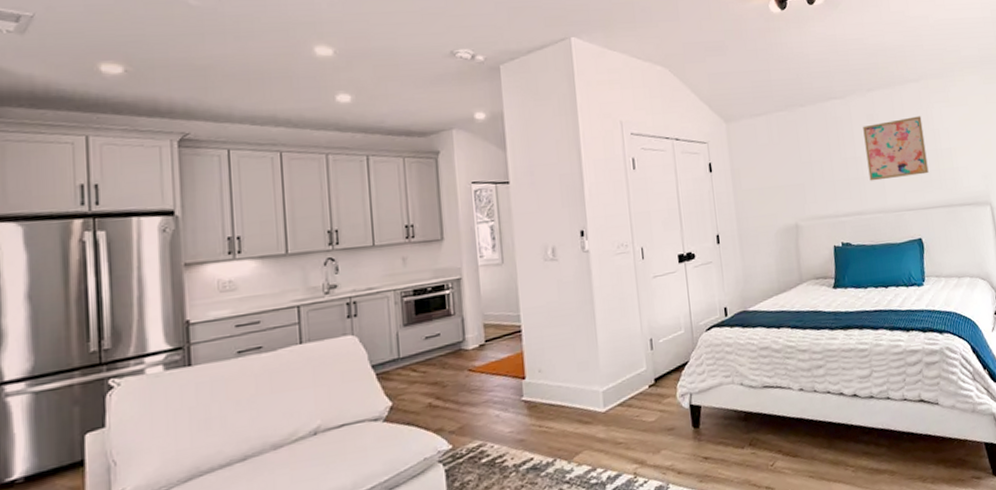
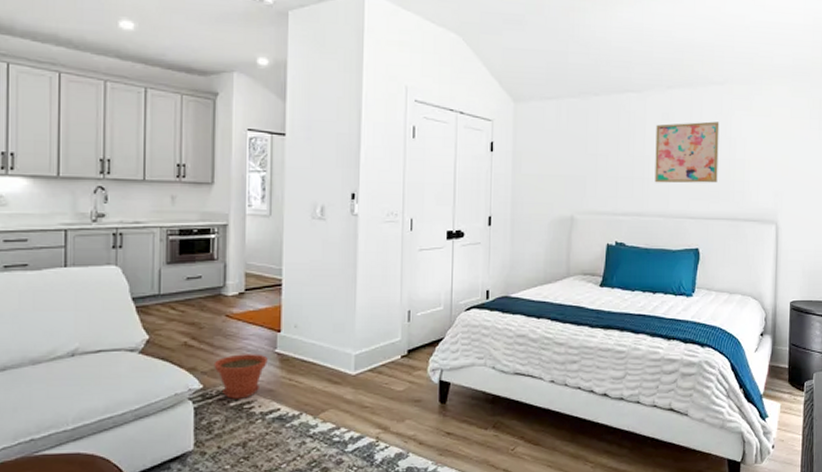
plant pot: none [461,404,515,456] -> present [214,354,268,399]

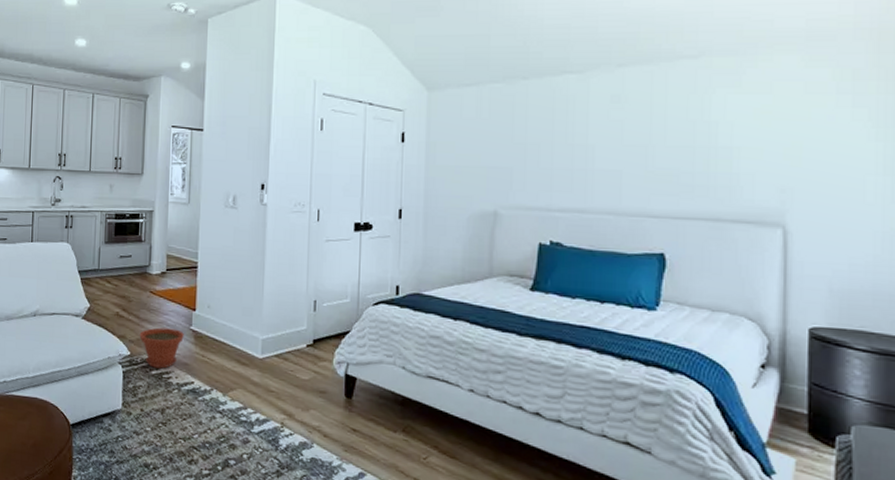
wall art: present [654,121,720,183] -> none [601,102,693,176]

